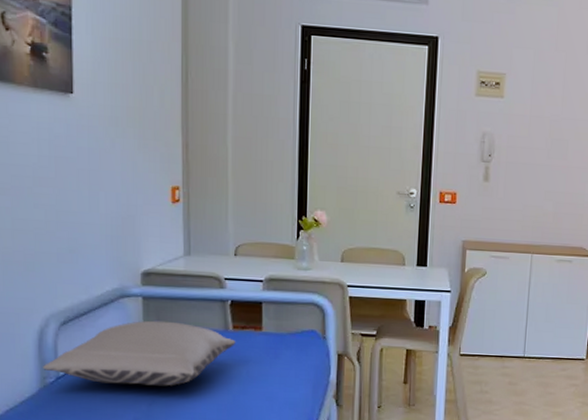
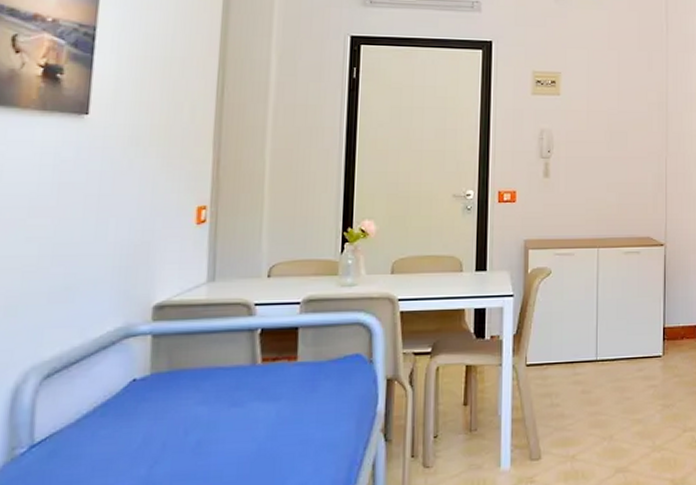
pillow: present [43,320,236,386] -> none [13,360,265,447]

